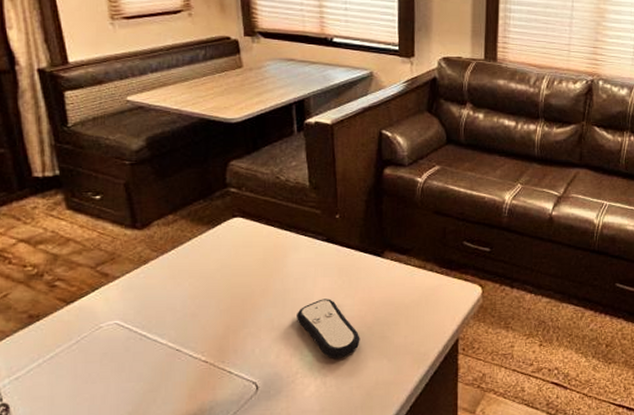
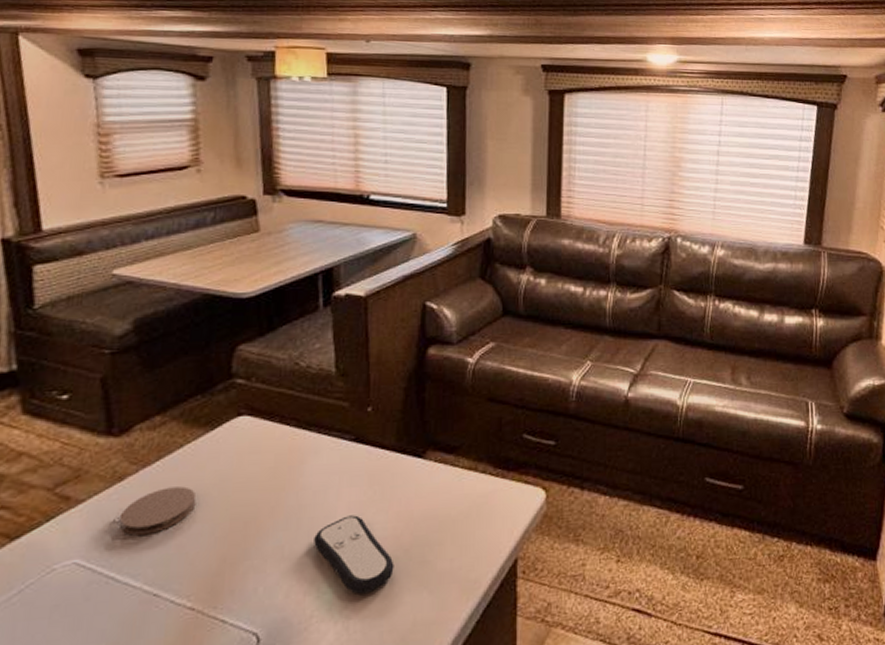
coaster: none [148,270,204,305] -> present [120,486,197,536]

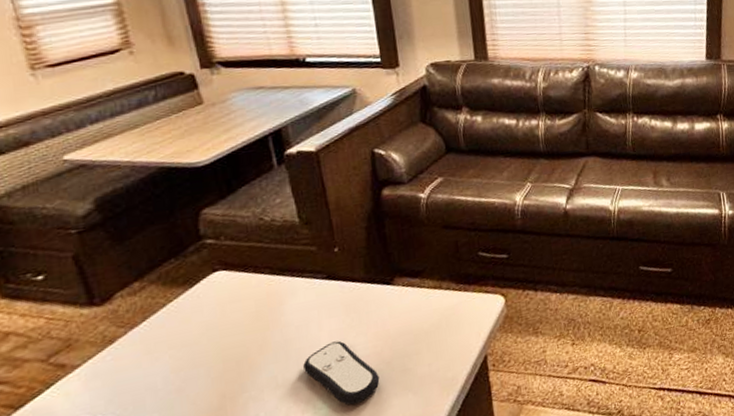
coaster: present [120,486,197,536] -> none [118,339,189,389]

